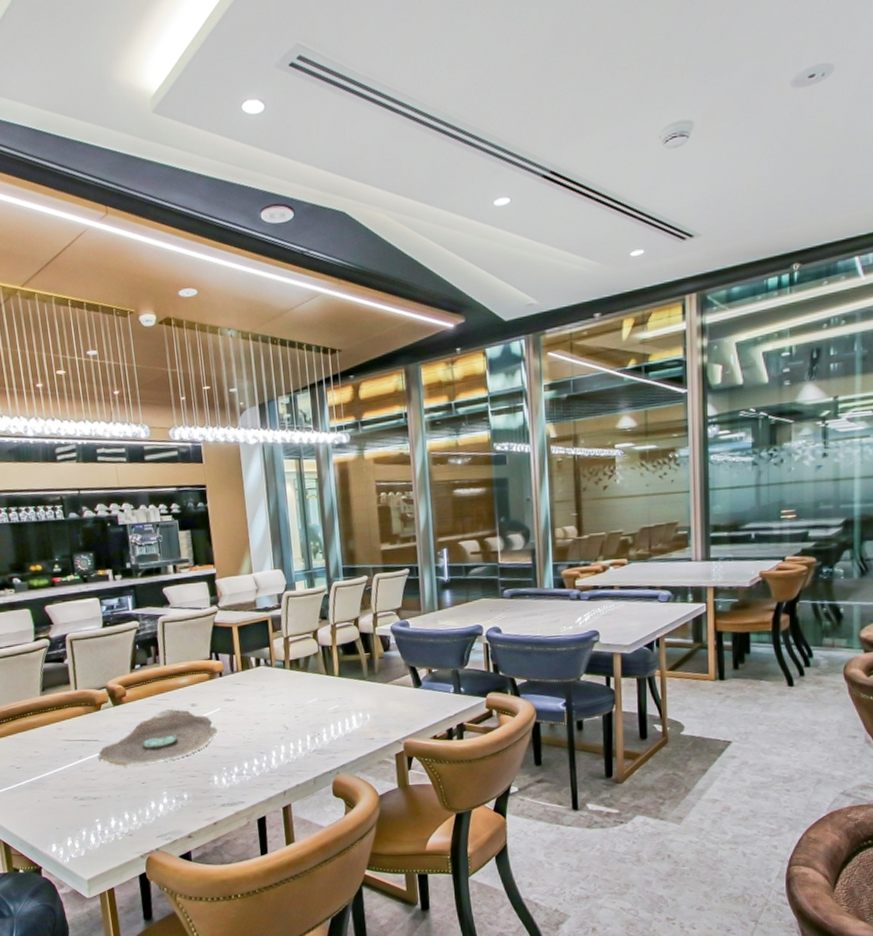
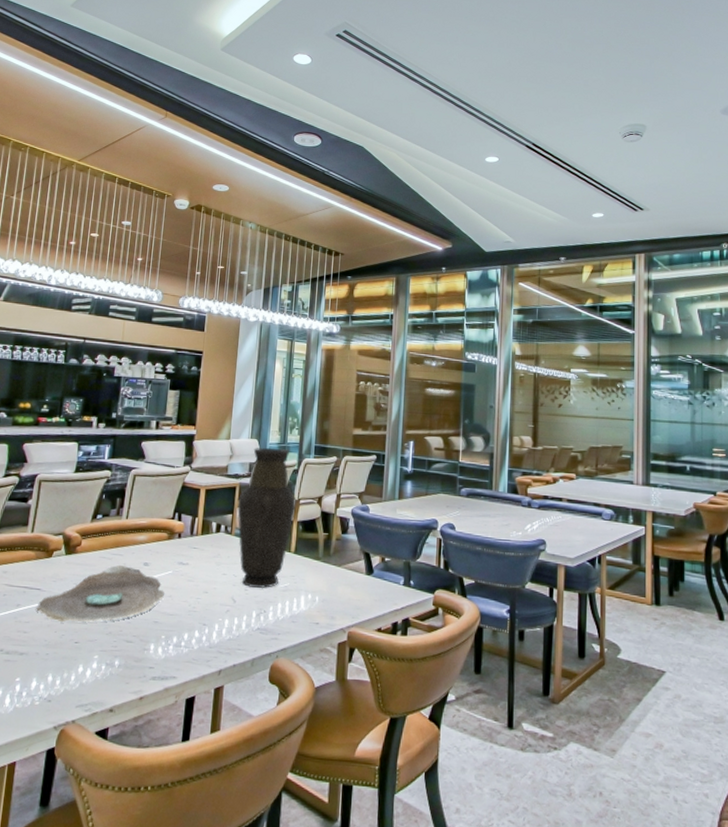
vase: none [271,575,333,714] -> present [237,447,296,589]

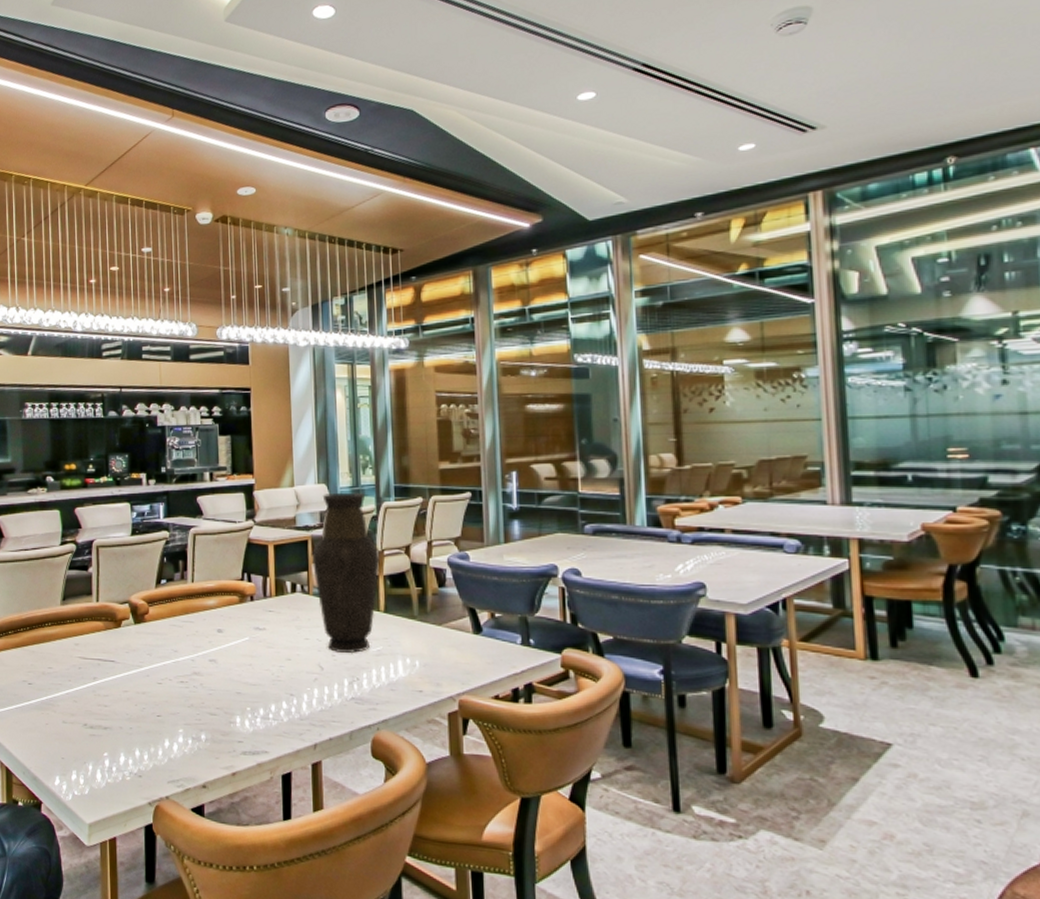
decorative bowl: present [36,564,164,623] -> none [113,632,244,696]

